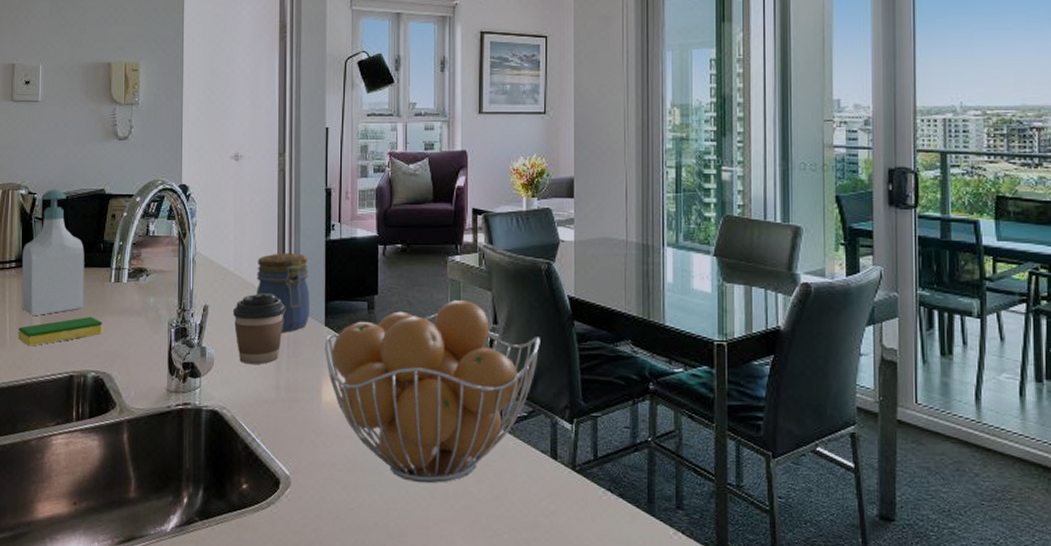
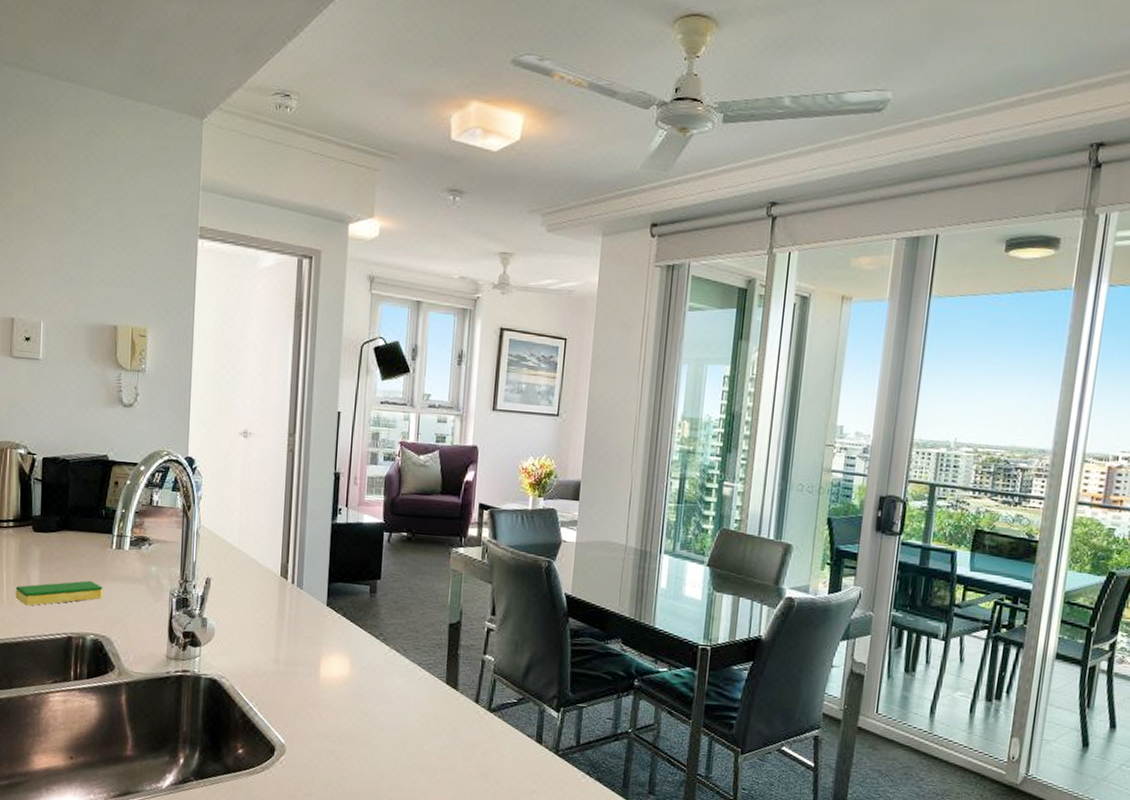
soap bottle: present [22,189,85,315] -> none [19,451,86,576]
coffee cup: present [233,293,285,365] -> none [236,570,288,638]
jar: present [256,253,309,332] -> none [260,532,314,610]
fruit basket: present [325,300,540,484] -> none [325,590,535,759]

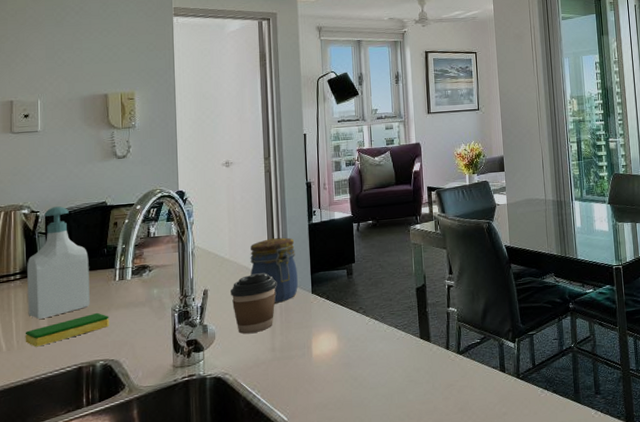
soap bottle: none [19,451,86,576] -> present [27,206,90,319]
coffee cup: none [236,570,288,638] -> present [231,273,276,334]
jar: none [260,532,314,610] -> present [250,237,298,303]

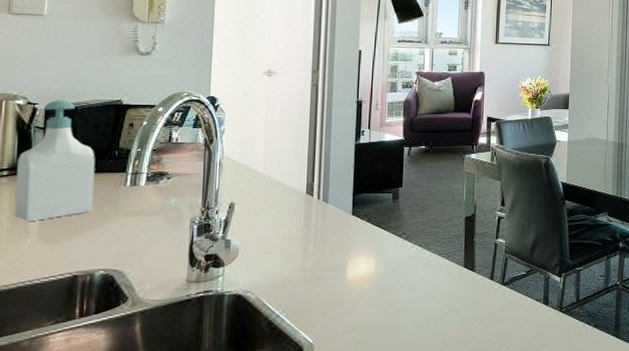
dish sponge: present [25,312,109,347] -> none [8,218,115,251]
coffee cup: present [231,273,276,334] -> none [261,190,313,252]
jar: present [250,237,298,303] -> none [285,155,338,222]

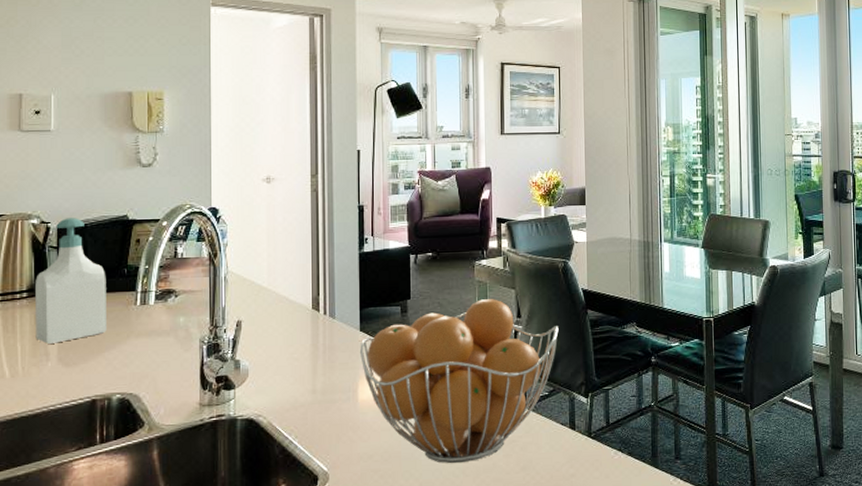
fruit basket: none [351,189,539,336] -> present [360,299,559,464]

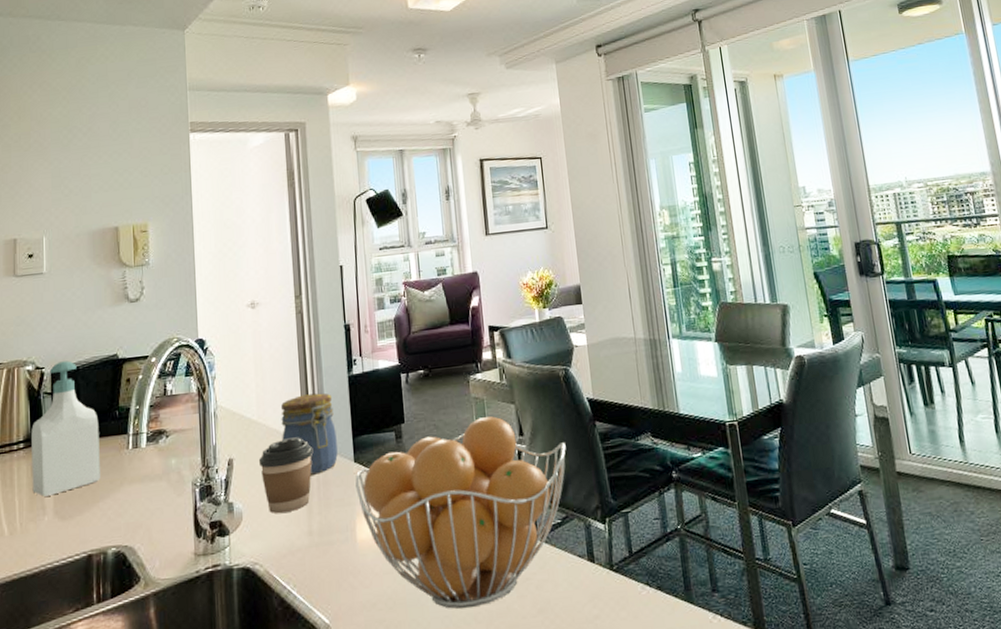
coffee cup: none [268,305,320,373] -> present [259,437,312,514]
jar: none [291,266,344,340] -> present [280,393,338,475]

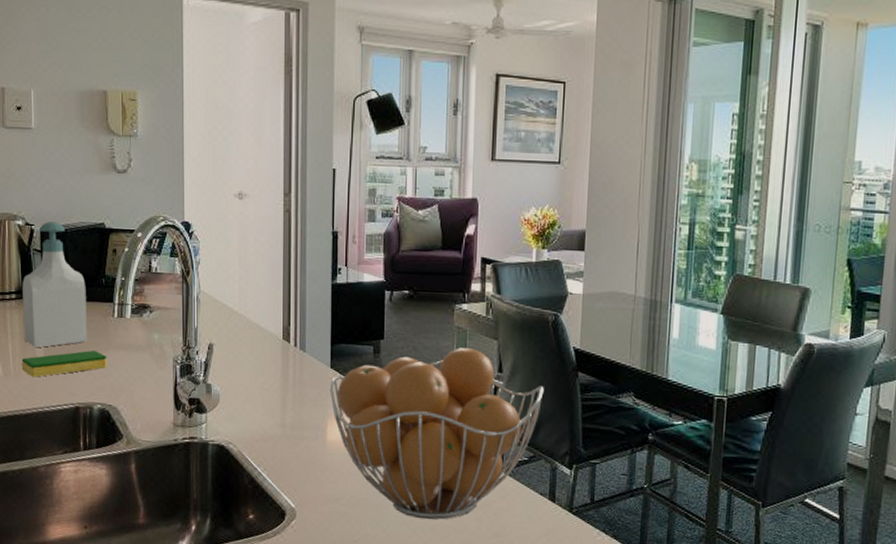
dish sponge: none [29,488,122,531] -> present [21,350,107,378]
coffee cup: present [259,437,312,514] -> none [239,334,290,403]
jar: present [280,393,338,475] -> none [262,294,315,373]

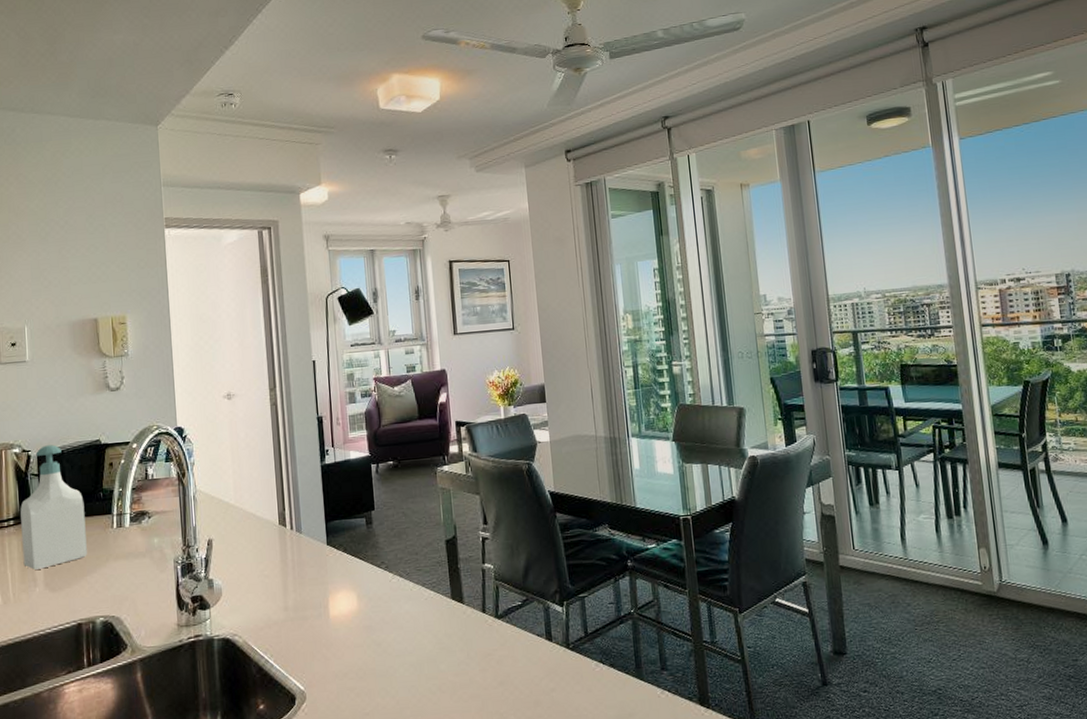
dish sponge: present [21,350,107,378] -> none [21,563,108,601]
fruit basket: present [330,348,544,520] -> none [328,506,528,680]

